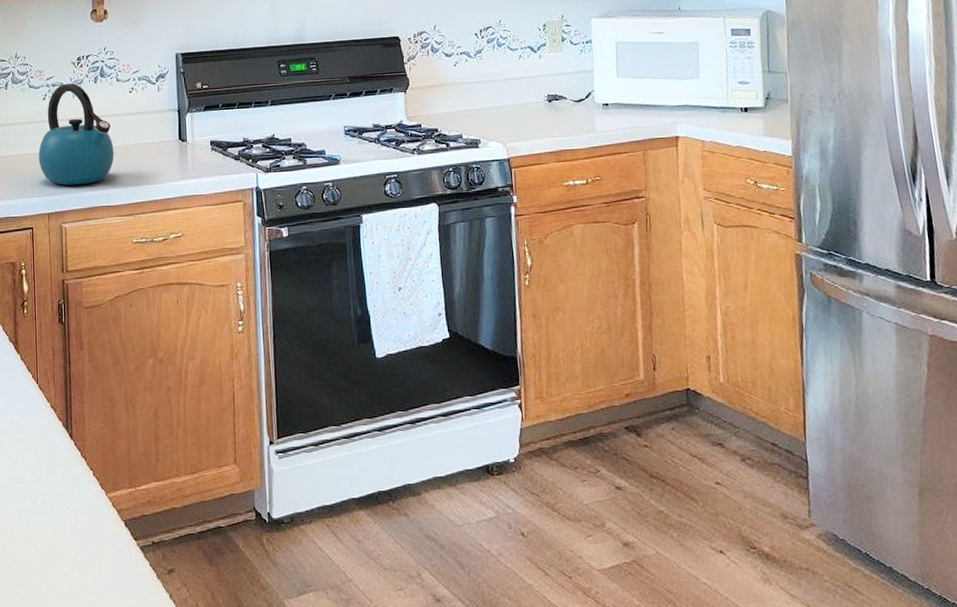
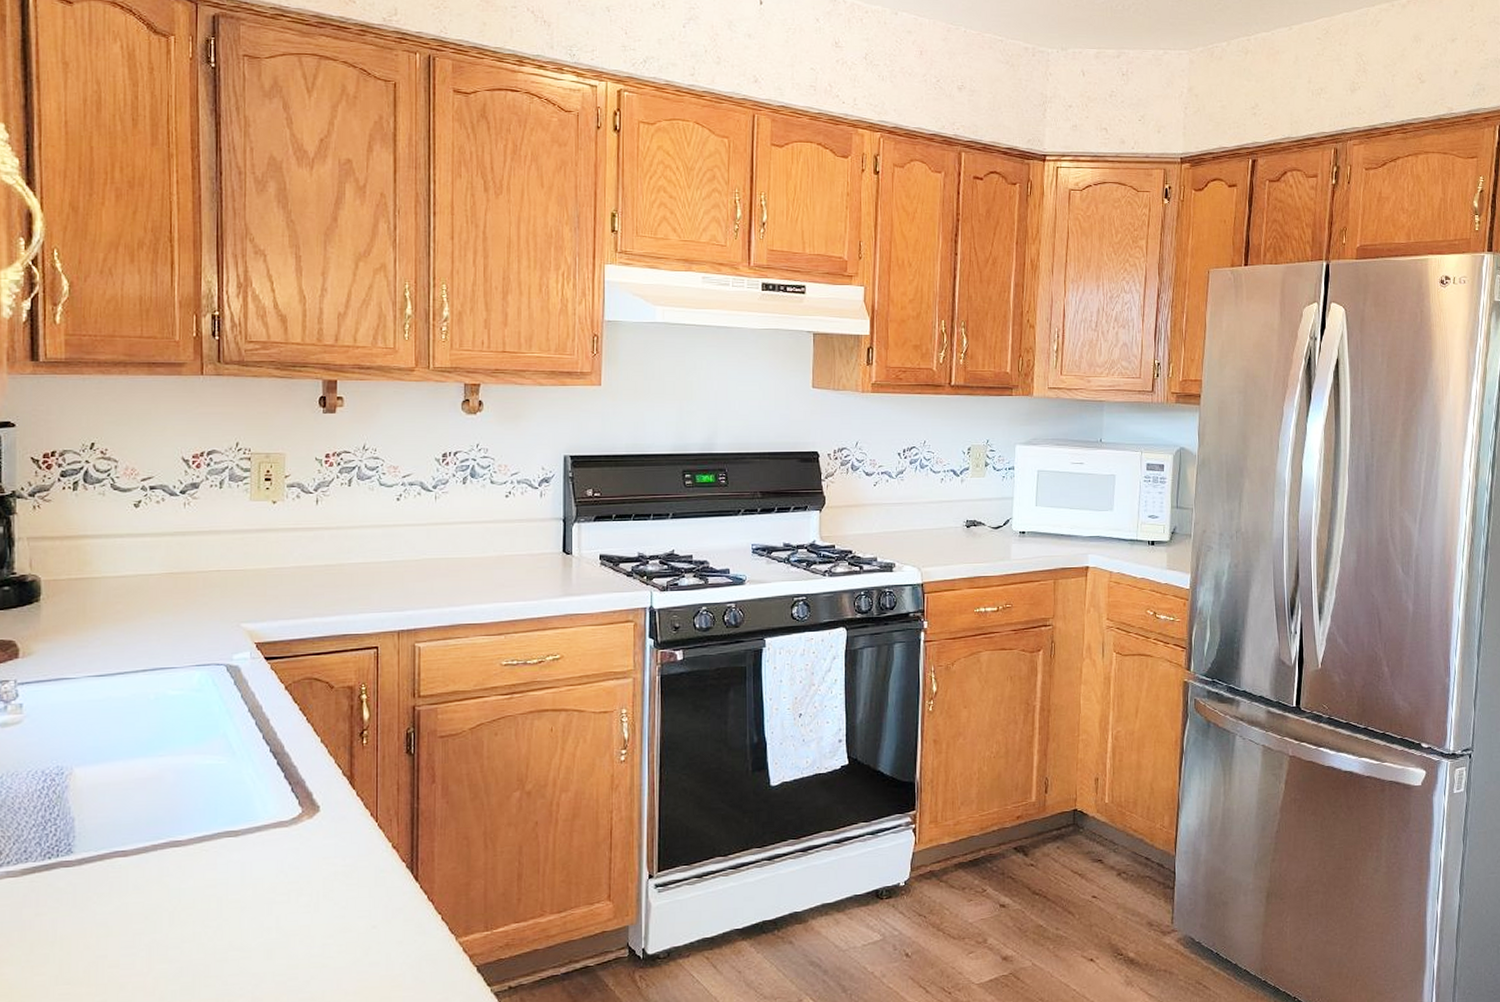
kettle: present [38,83,114,186] -> none [388,483,483,600]

